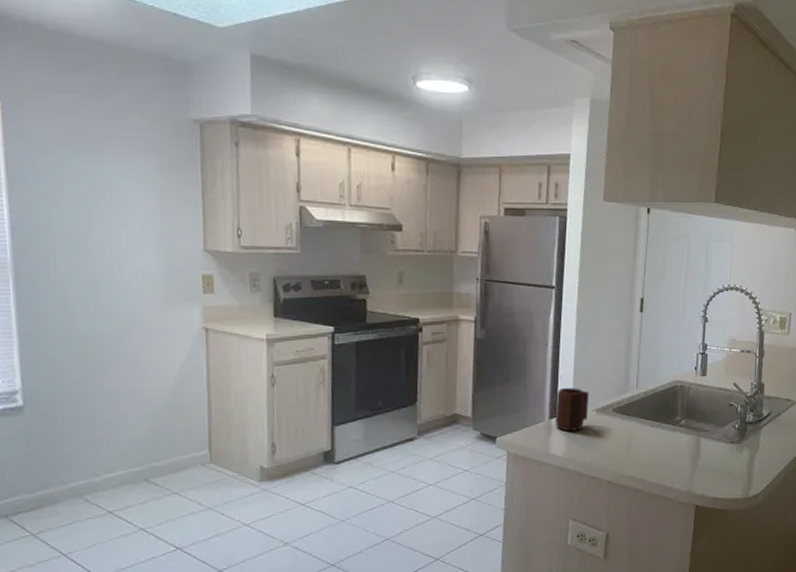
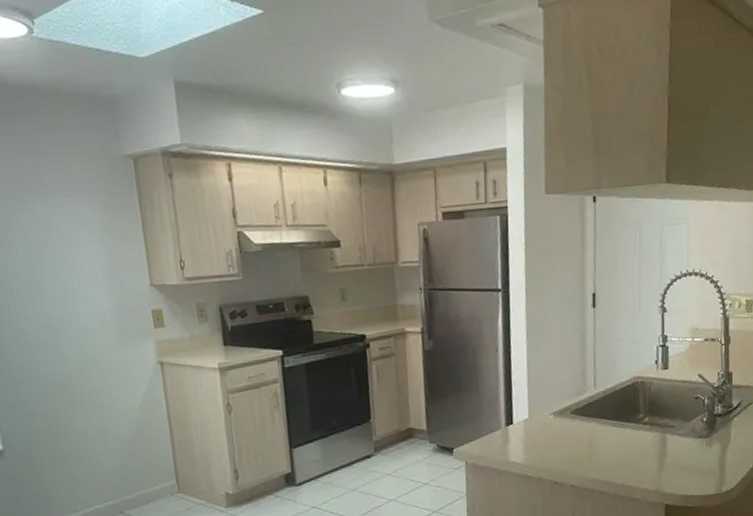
mug: present [555,387,590,432] -> none [511,392,546,438]

